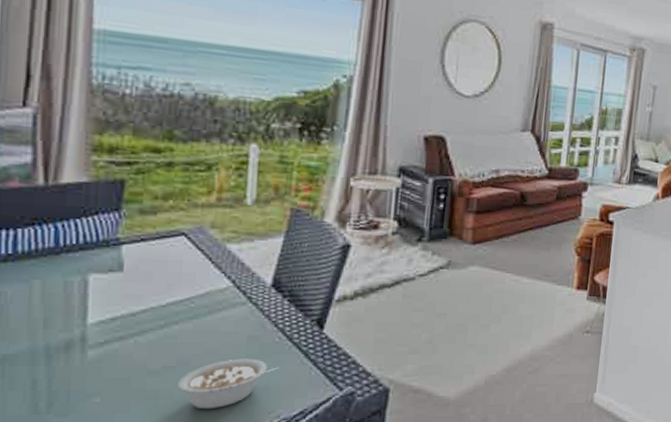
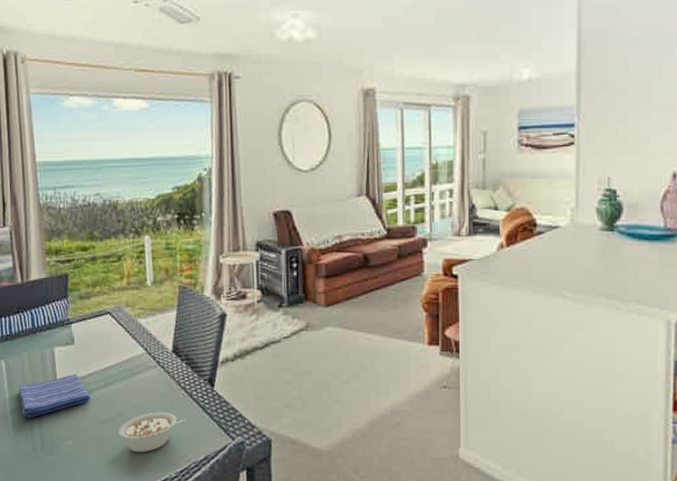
dish towel: none [18,309,140,368] -> present [19,373,90,418]

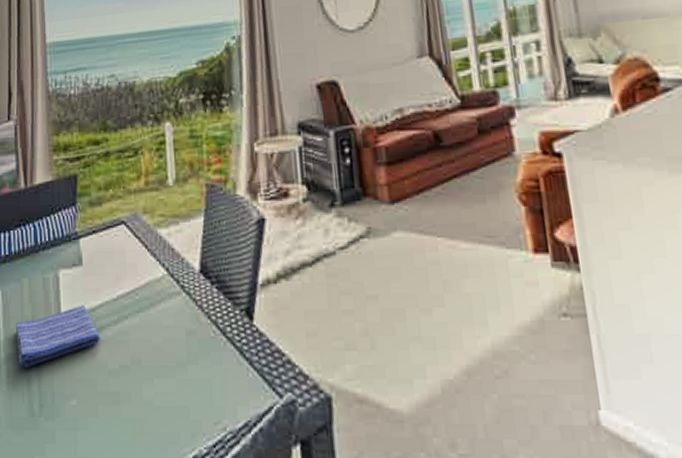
legume: present [118,412,186,453] -> none [134,357,218,417]

